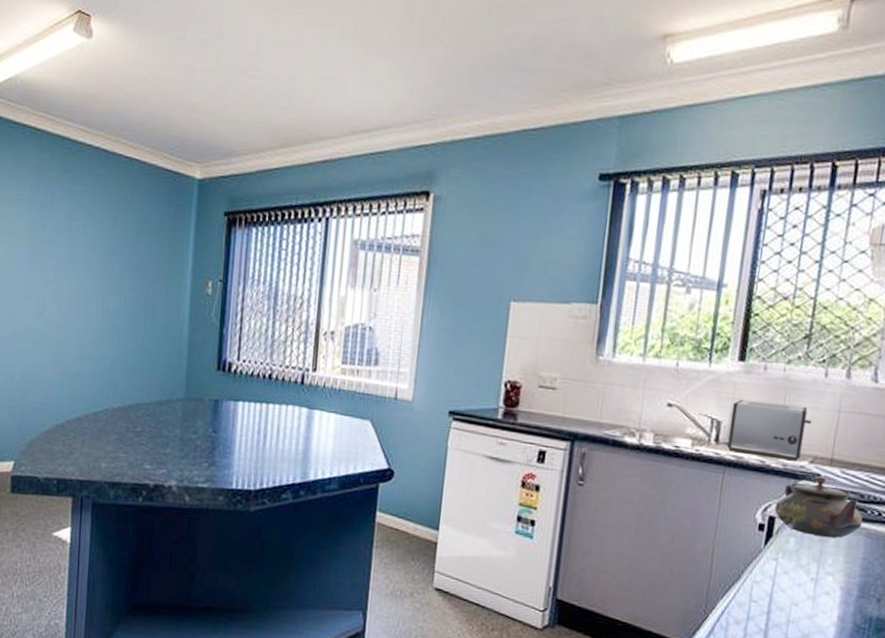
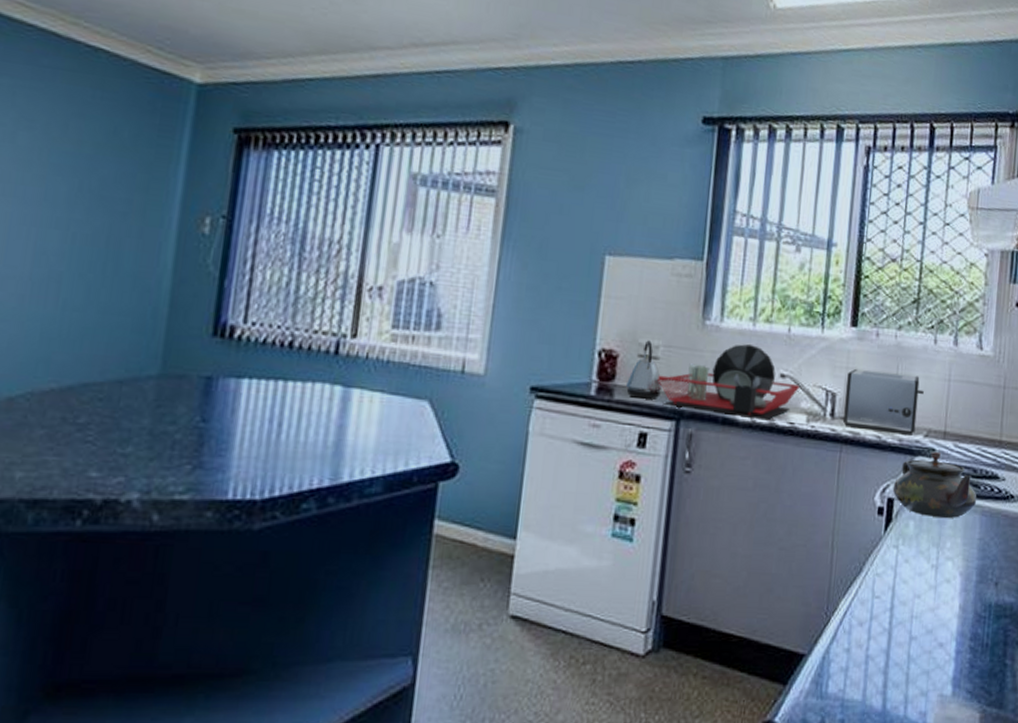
kettle: none [527,373,560,423] -> present [625,340,663,400]
dish rack: none [555,377,687,444] -> present [658,344,801,421]

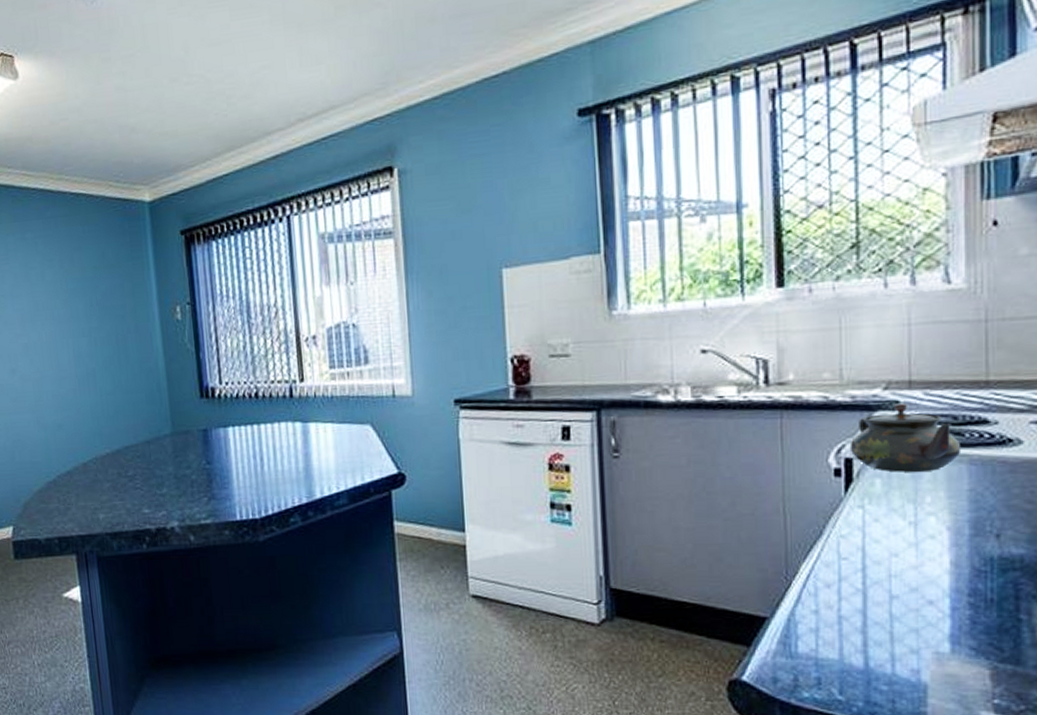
kettle: present [625,340,663,400] -> none [541,340,578,396]
dish rack: present [658,344,801,421] -> none [572,326,726,399]
toaster: present [843,368,924,437] -> none [779,326,877,393]

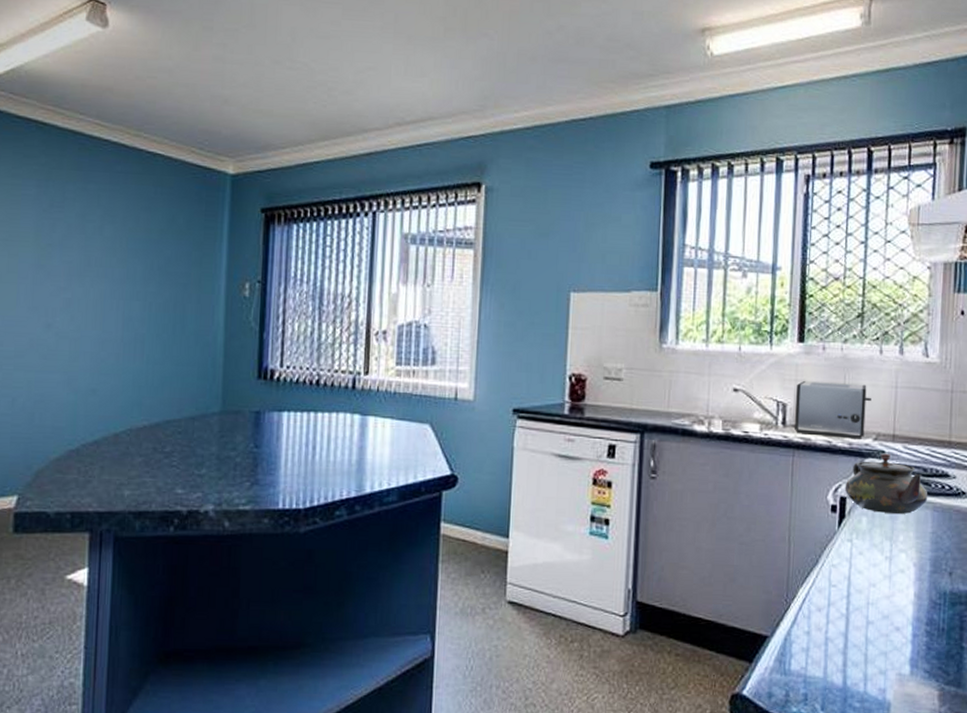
toaster: none [779,326,877,393] -> present [795,380,871,440]

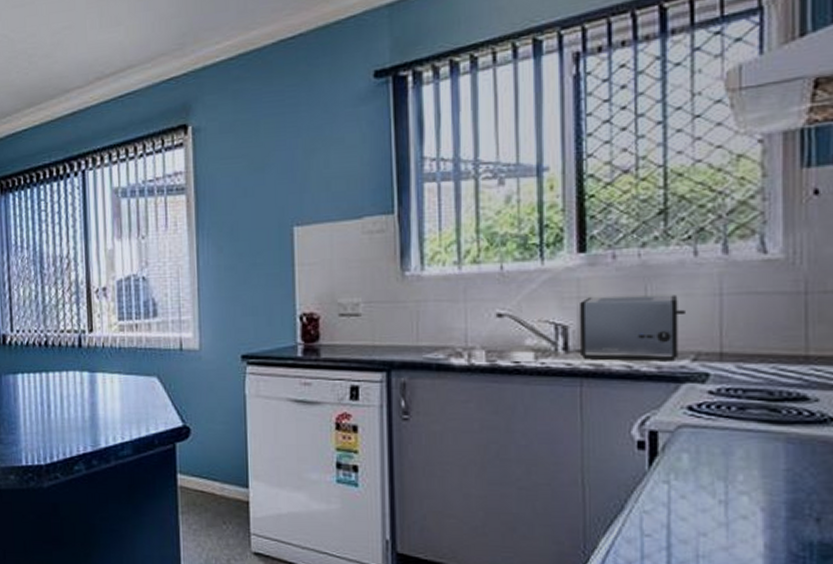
teapot: present [844,453,928,514] -> none [654,375,778,448]

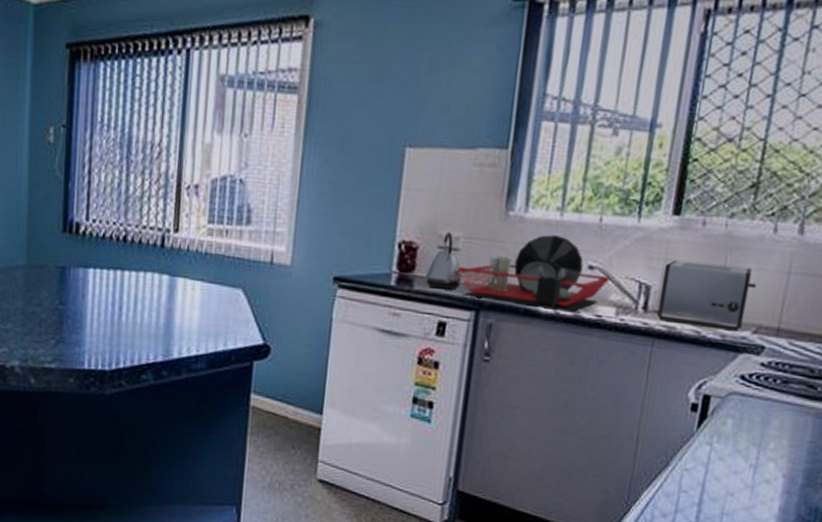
kettle: none [330,299,368,355] -> present [425,232,463,290]
dish rack: none [362,289,523,363] -> present [457,235,610,313]

